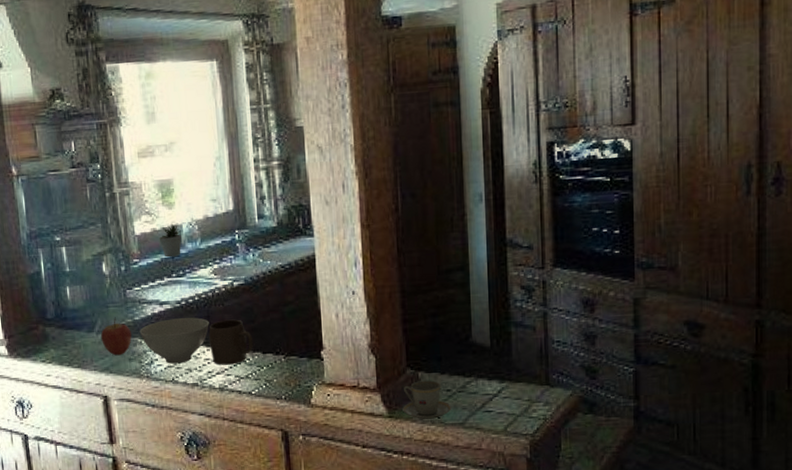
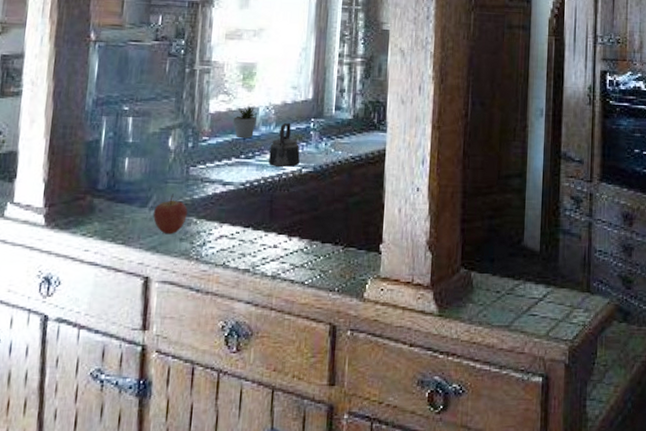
bowl: present [139,317,209,364] -> none [196,200,272,247]
kettle: none [199,236,230,282] -> present [269,122,300,167]
mug: present [208,319,254,365] -> none [268,205,314,252]
teacup: present [402,380,452,419] -> none [453,281,500,320]

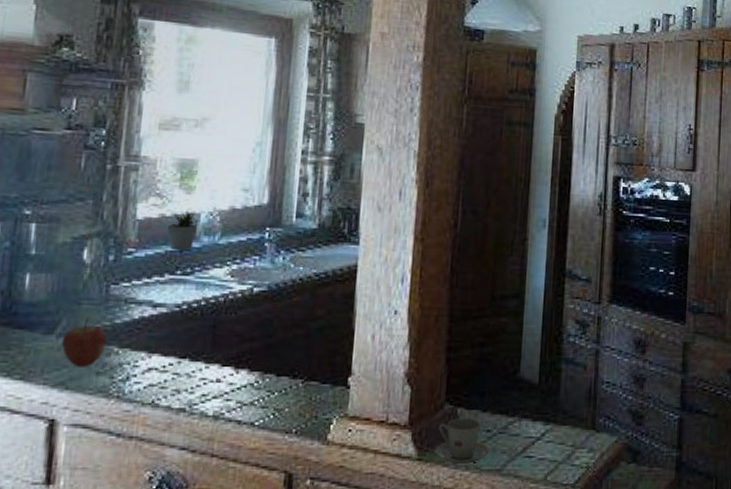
kettle: present [269,122,300,167] -> none [211,231,252,285]
teacup: none [453,281,500,320] -> present [435,418,491,464]

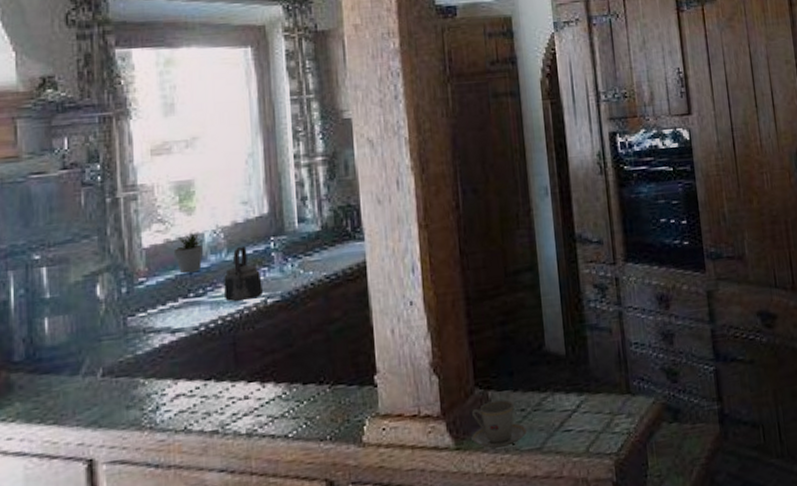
fruit: present [61,317,107,367] -> none [88,353,131,404]
kettle: none [211,231,252,285] -> present [224,245,263,301]

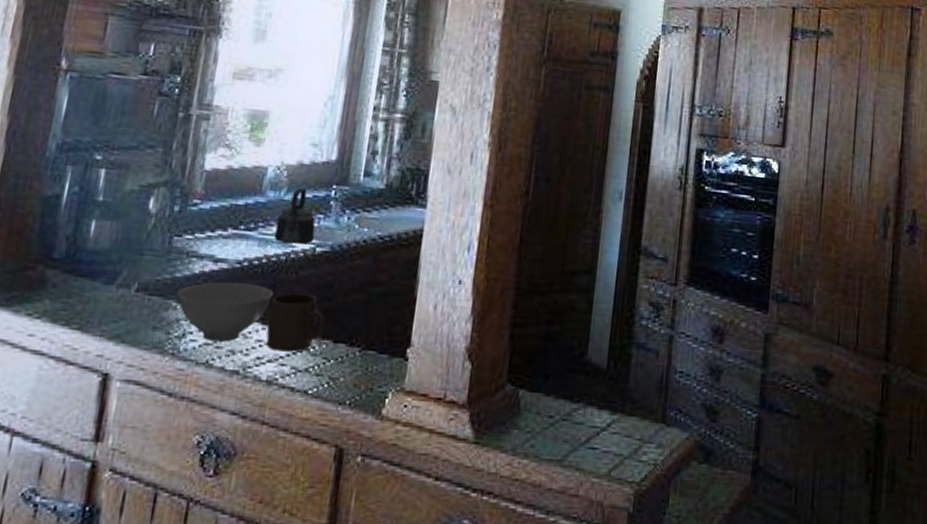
bowl: none [142,345,235,408] -> present [177,282,274,342]
potted plant: present [173,231,203,274] -> none [233,163,265,206]
mug: none [234,344,292,404] -> present [266,292,326,352]
teacup: present [471,399,528,449] -> none [492,401,552,451]

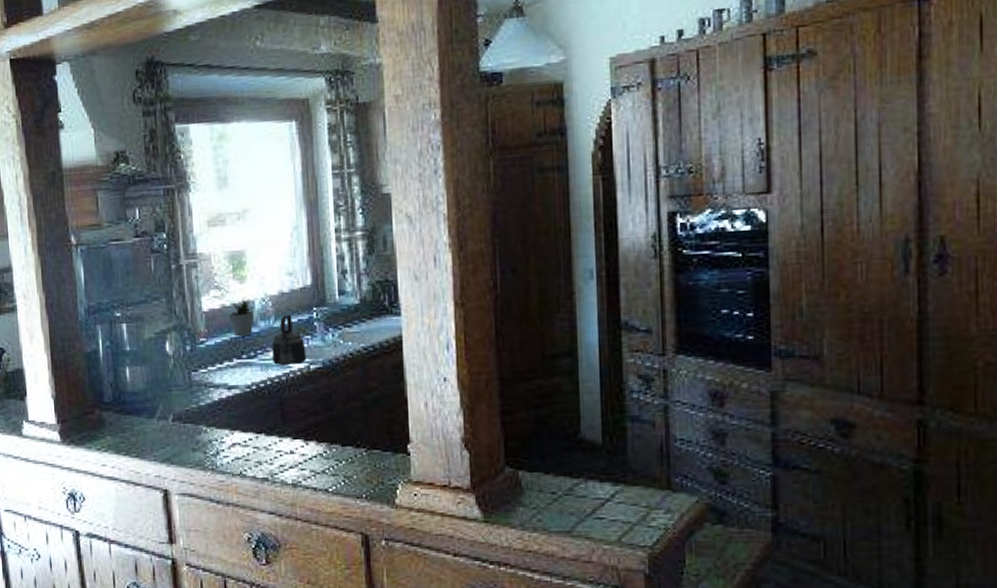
bowl: present [177,282,274,342] -> none [204,404,282,456]
potted plant: none [233,163,265,206] -> present [228,298,253,337]
mug: present [266,292,326,352] -> none [281,407,332,458]

